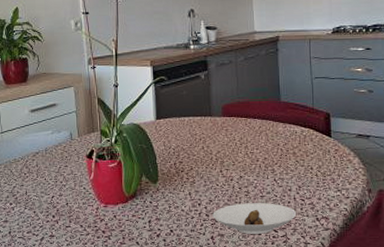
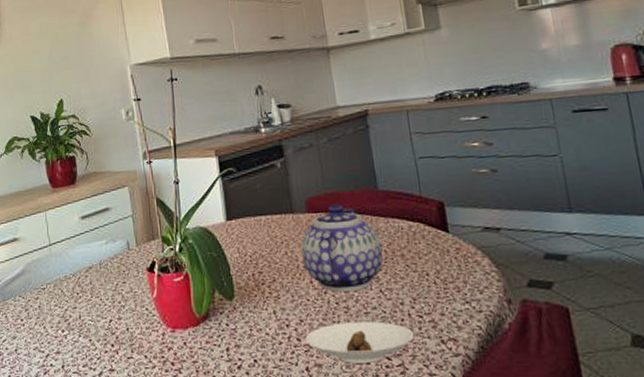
teapot: none [215,111,279,179] -> present [301,204,383,292]

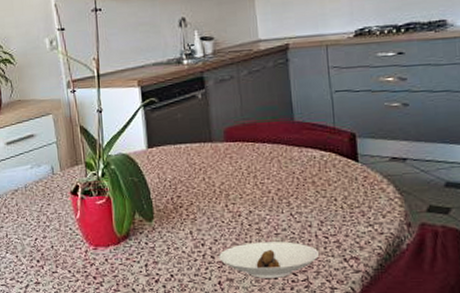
teapot: present [301,204,383,292] -> none [218,134,295,215]

